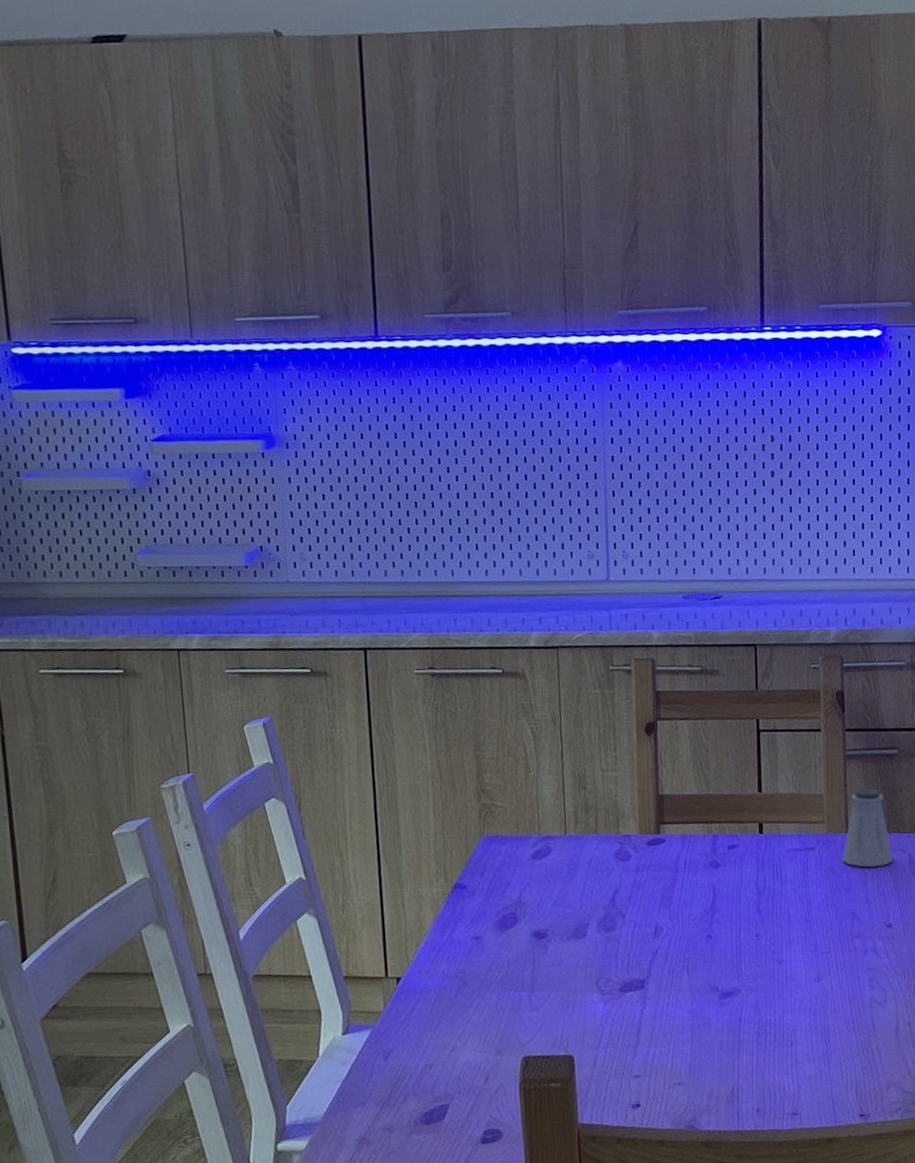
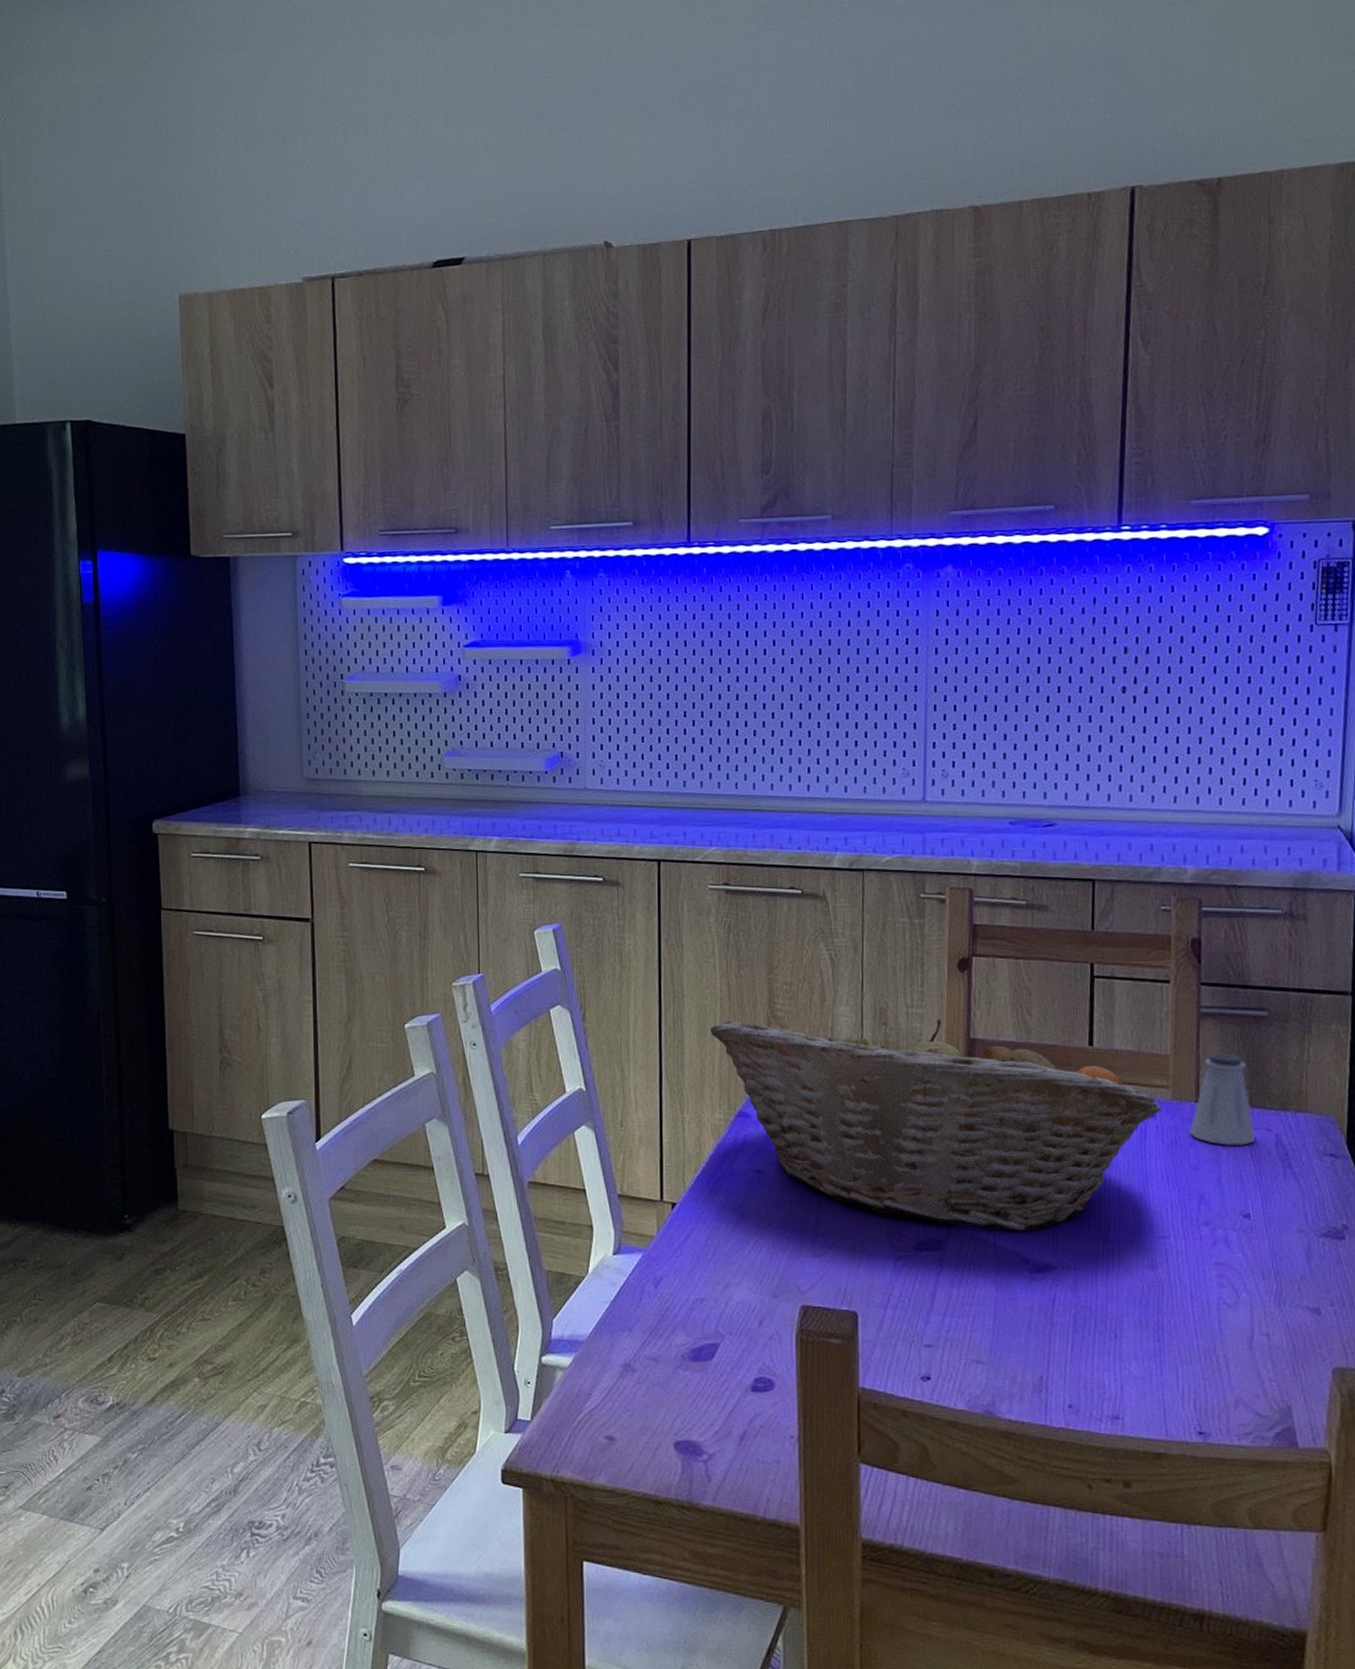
fruit basket: none [423,779,820,966] -> present [709,1019,1163,1231]

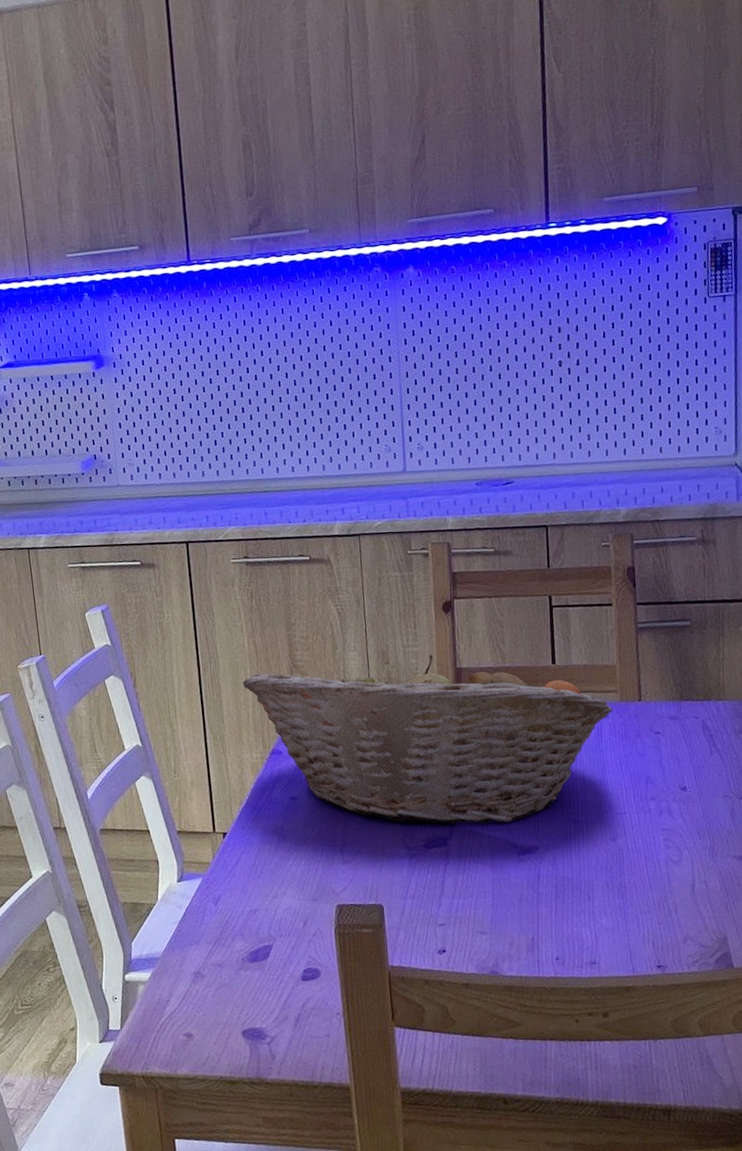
saltshaker: present [1189,1053,1256,1145] -> none [635,658,687,734]

